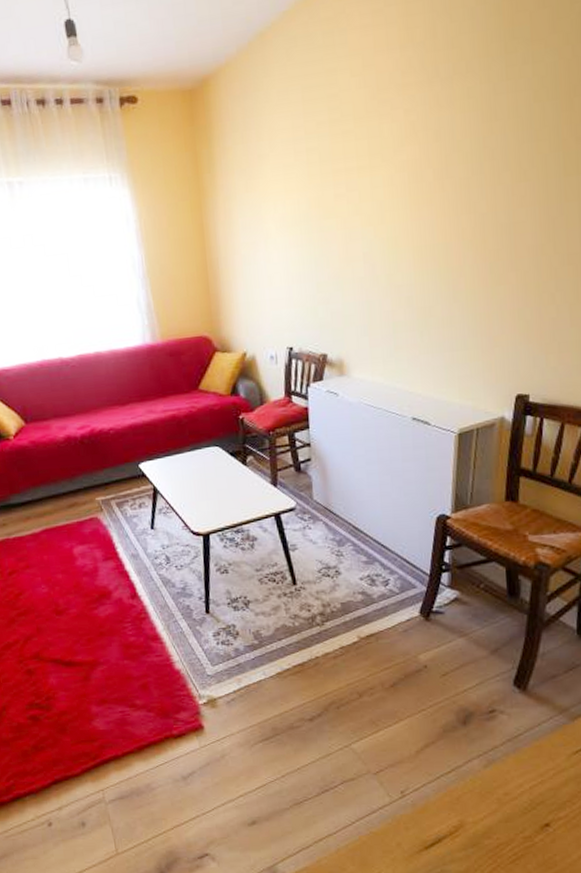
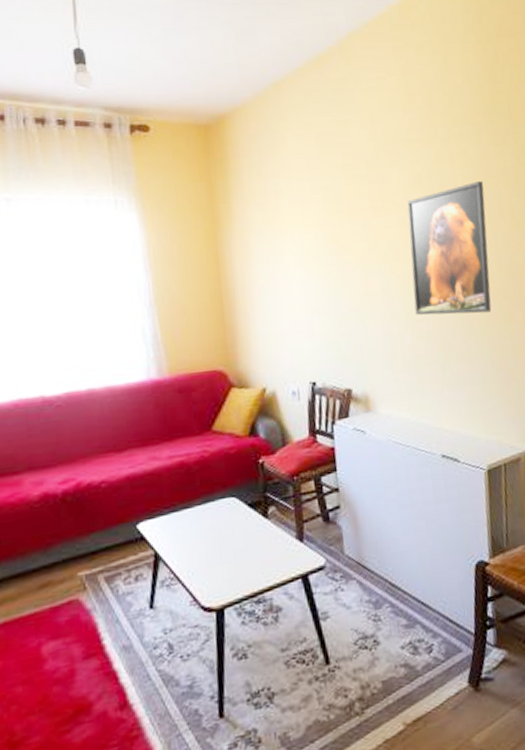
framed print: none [396,126,489,280] -> present [407,181,492,315]

